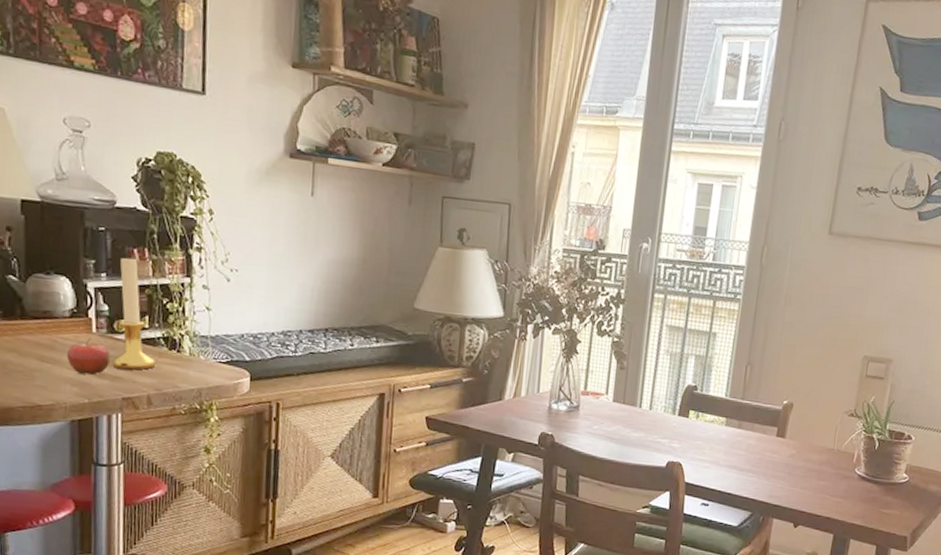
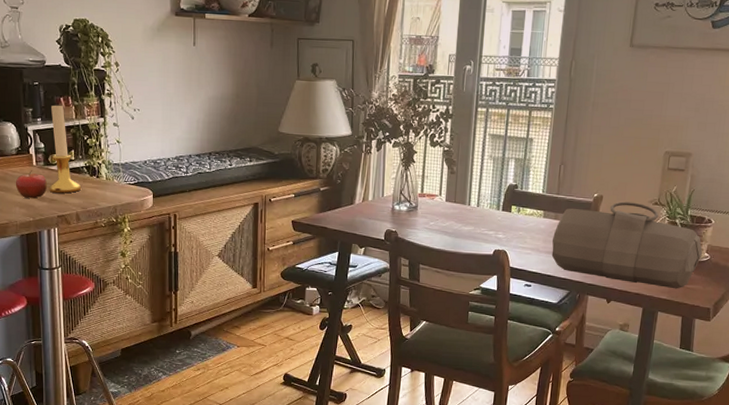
handbag: none [733,411,901,514] -> present [551,201,703,289]

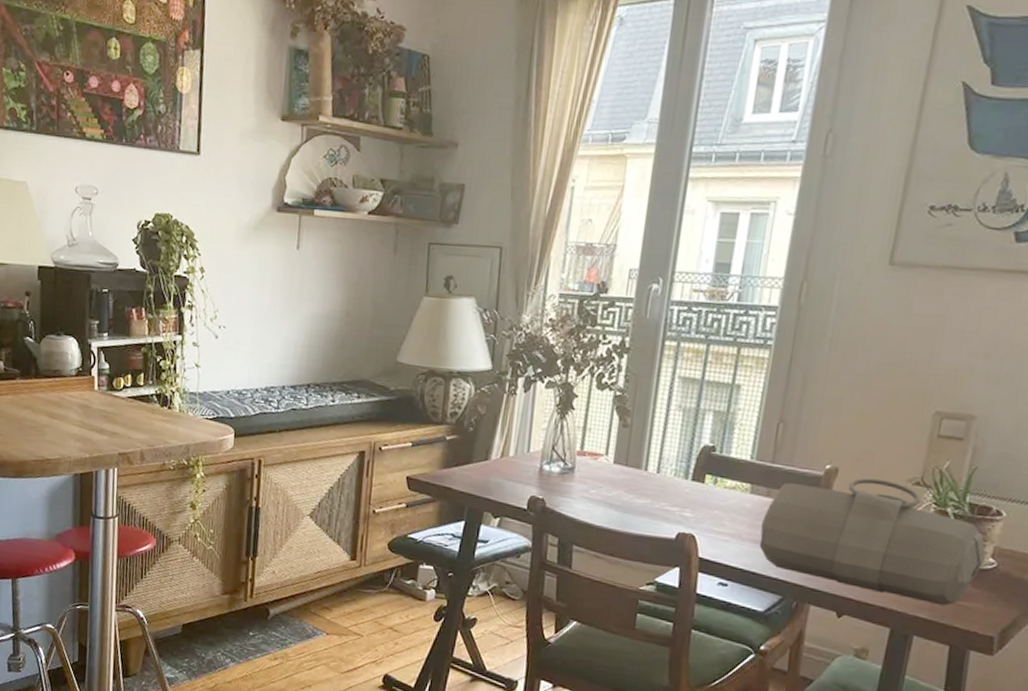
fruit: present [15,170,48,199] -> none [72,395,110,431]
candle holder: present [49,103,82,194] -> none [111,316,150,427]

